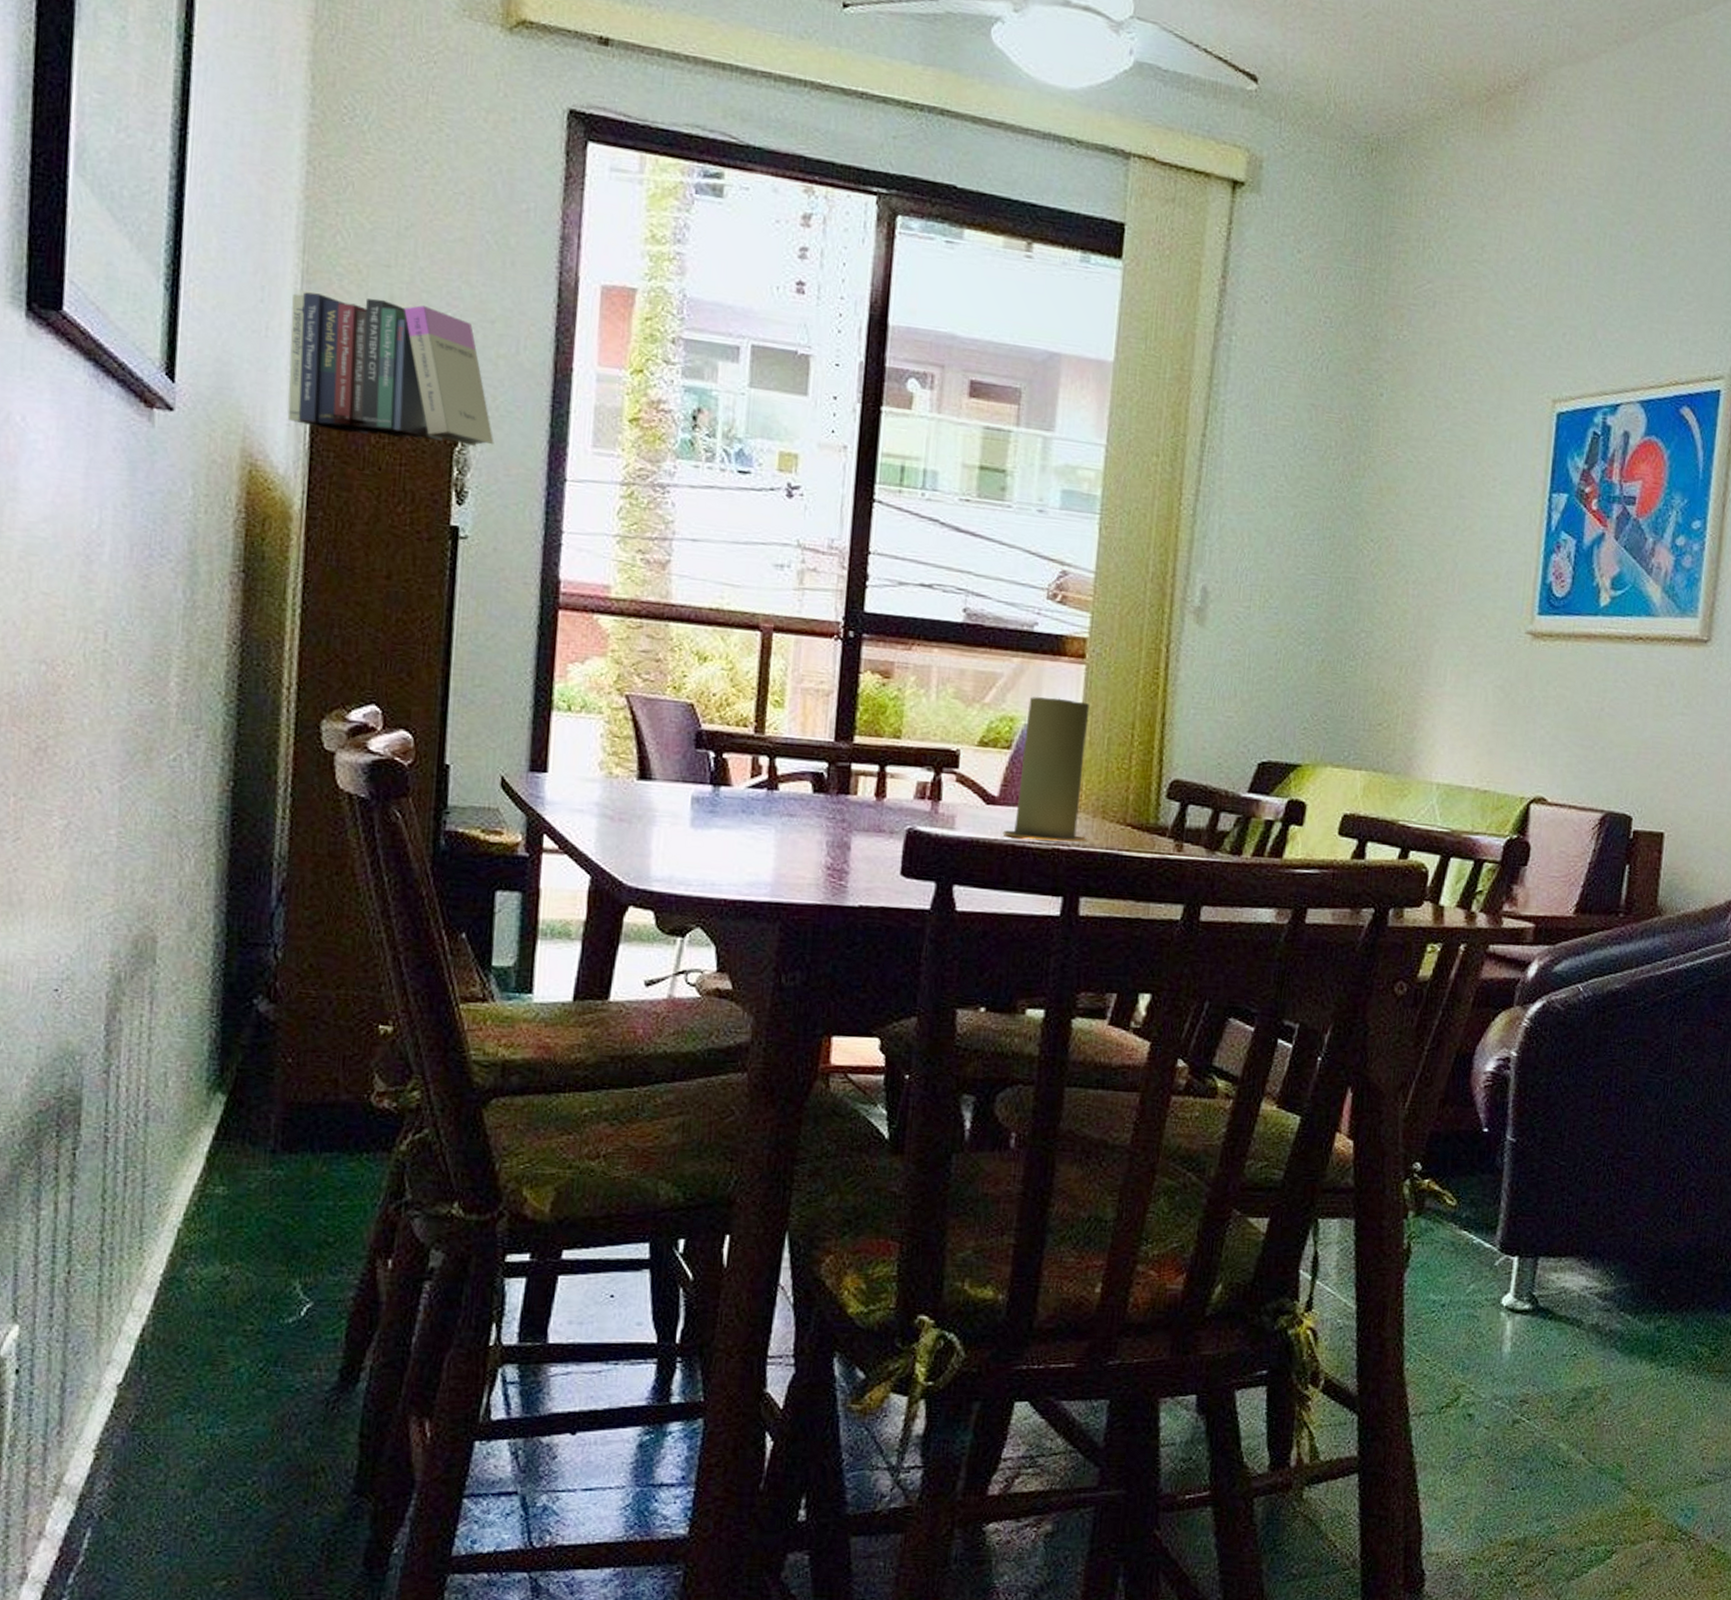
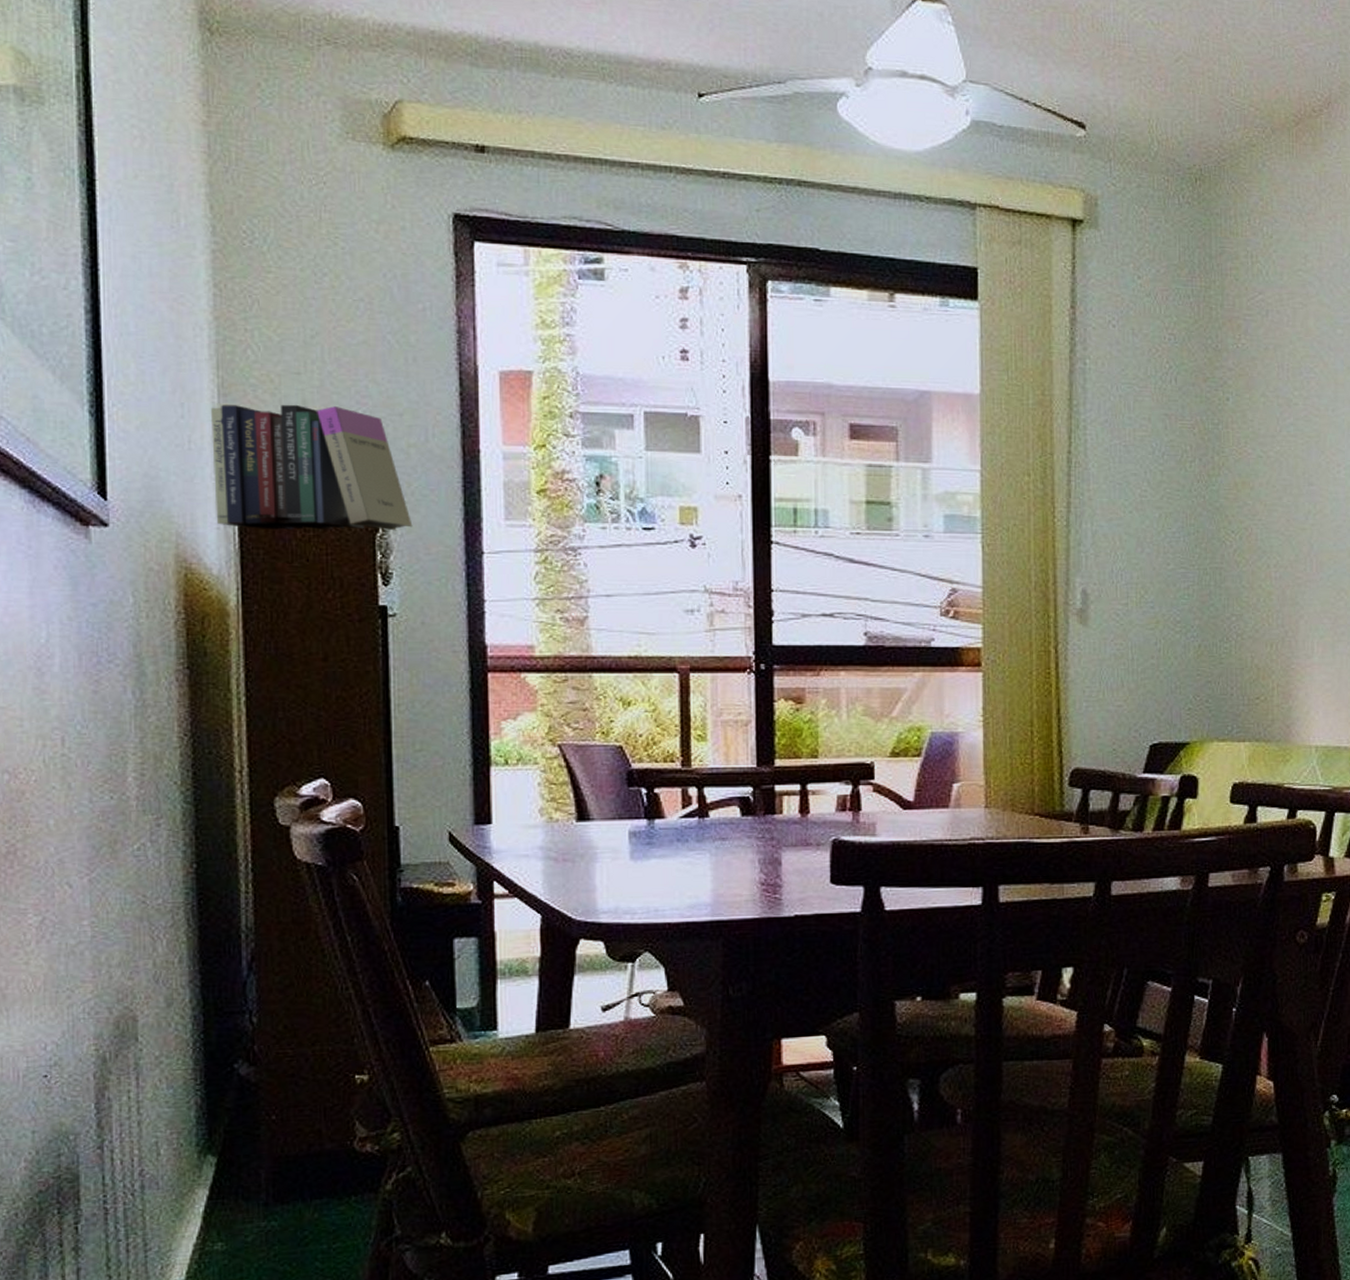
candle: present [1002,696,1090,842] -> none [921,705,999,837]

